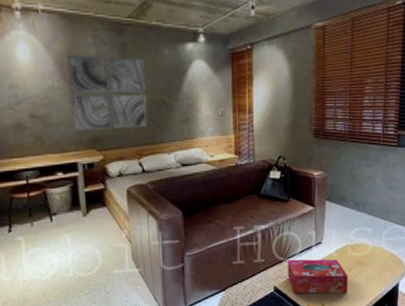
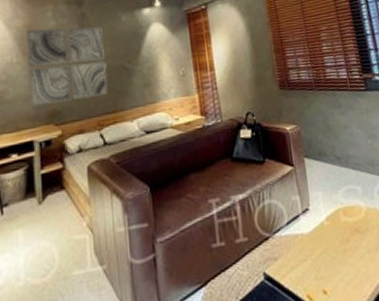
tissue box: present [288,259,348,294] -> none [274,228,350,280]

